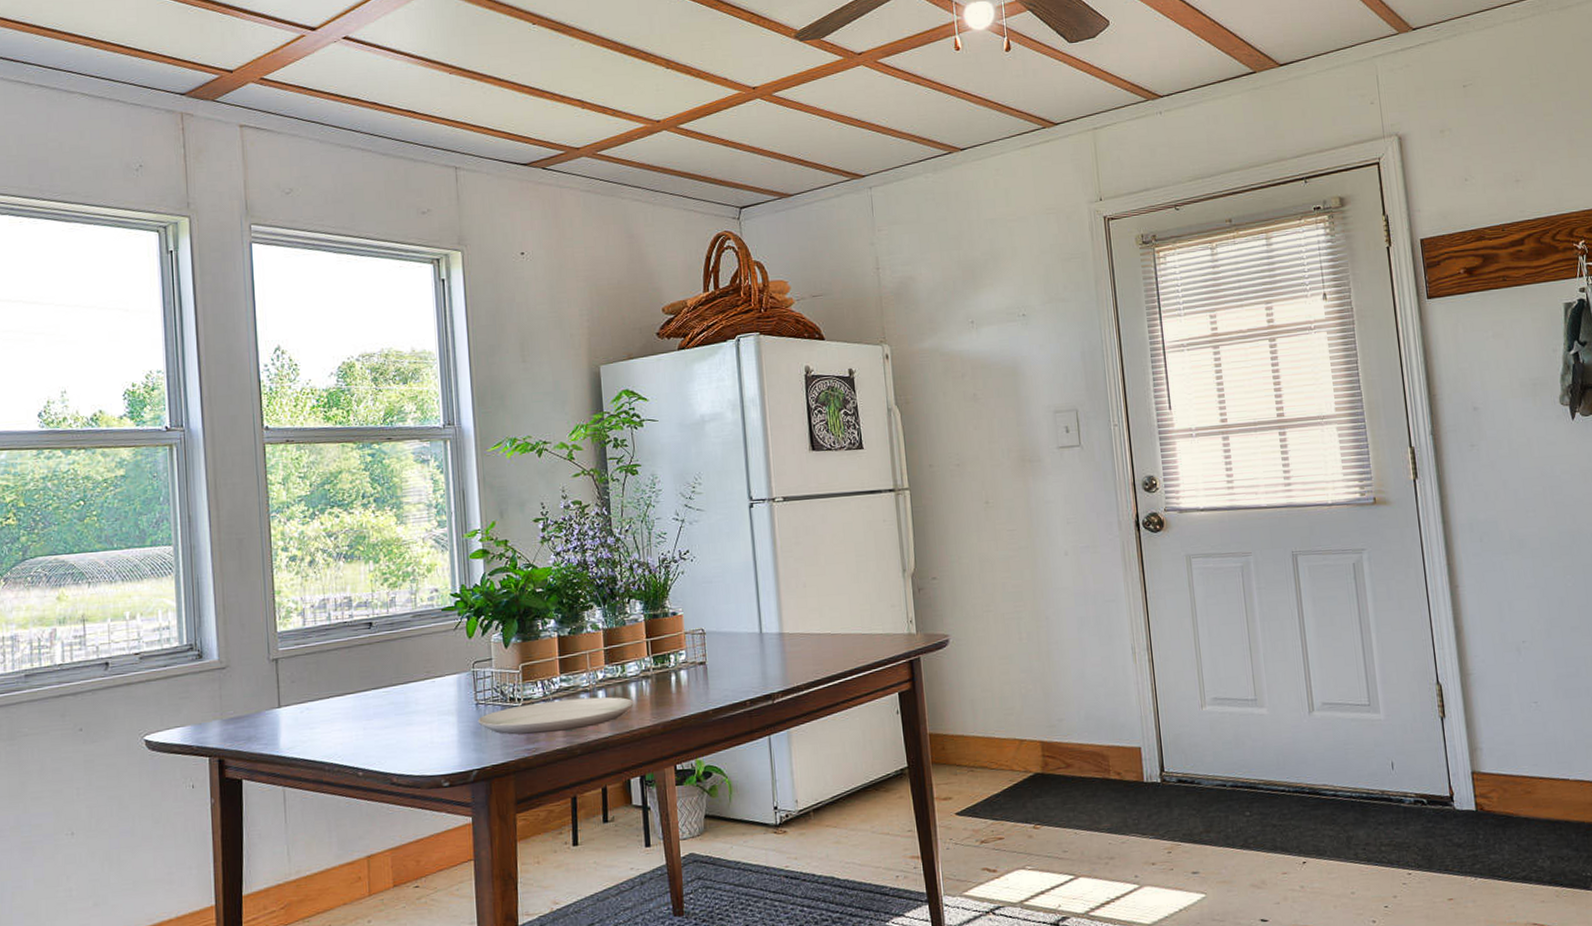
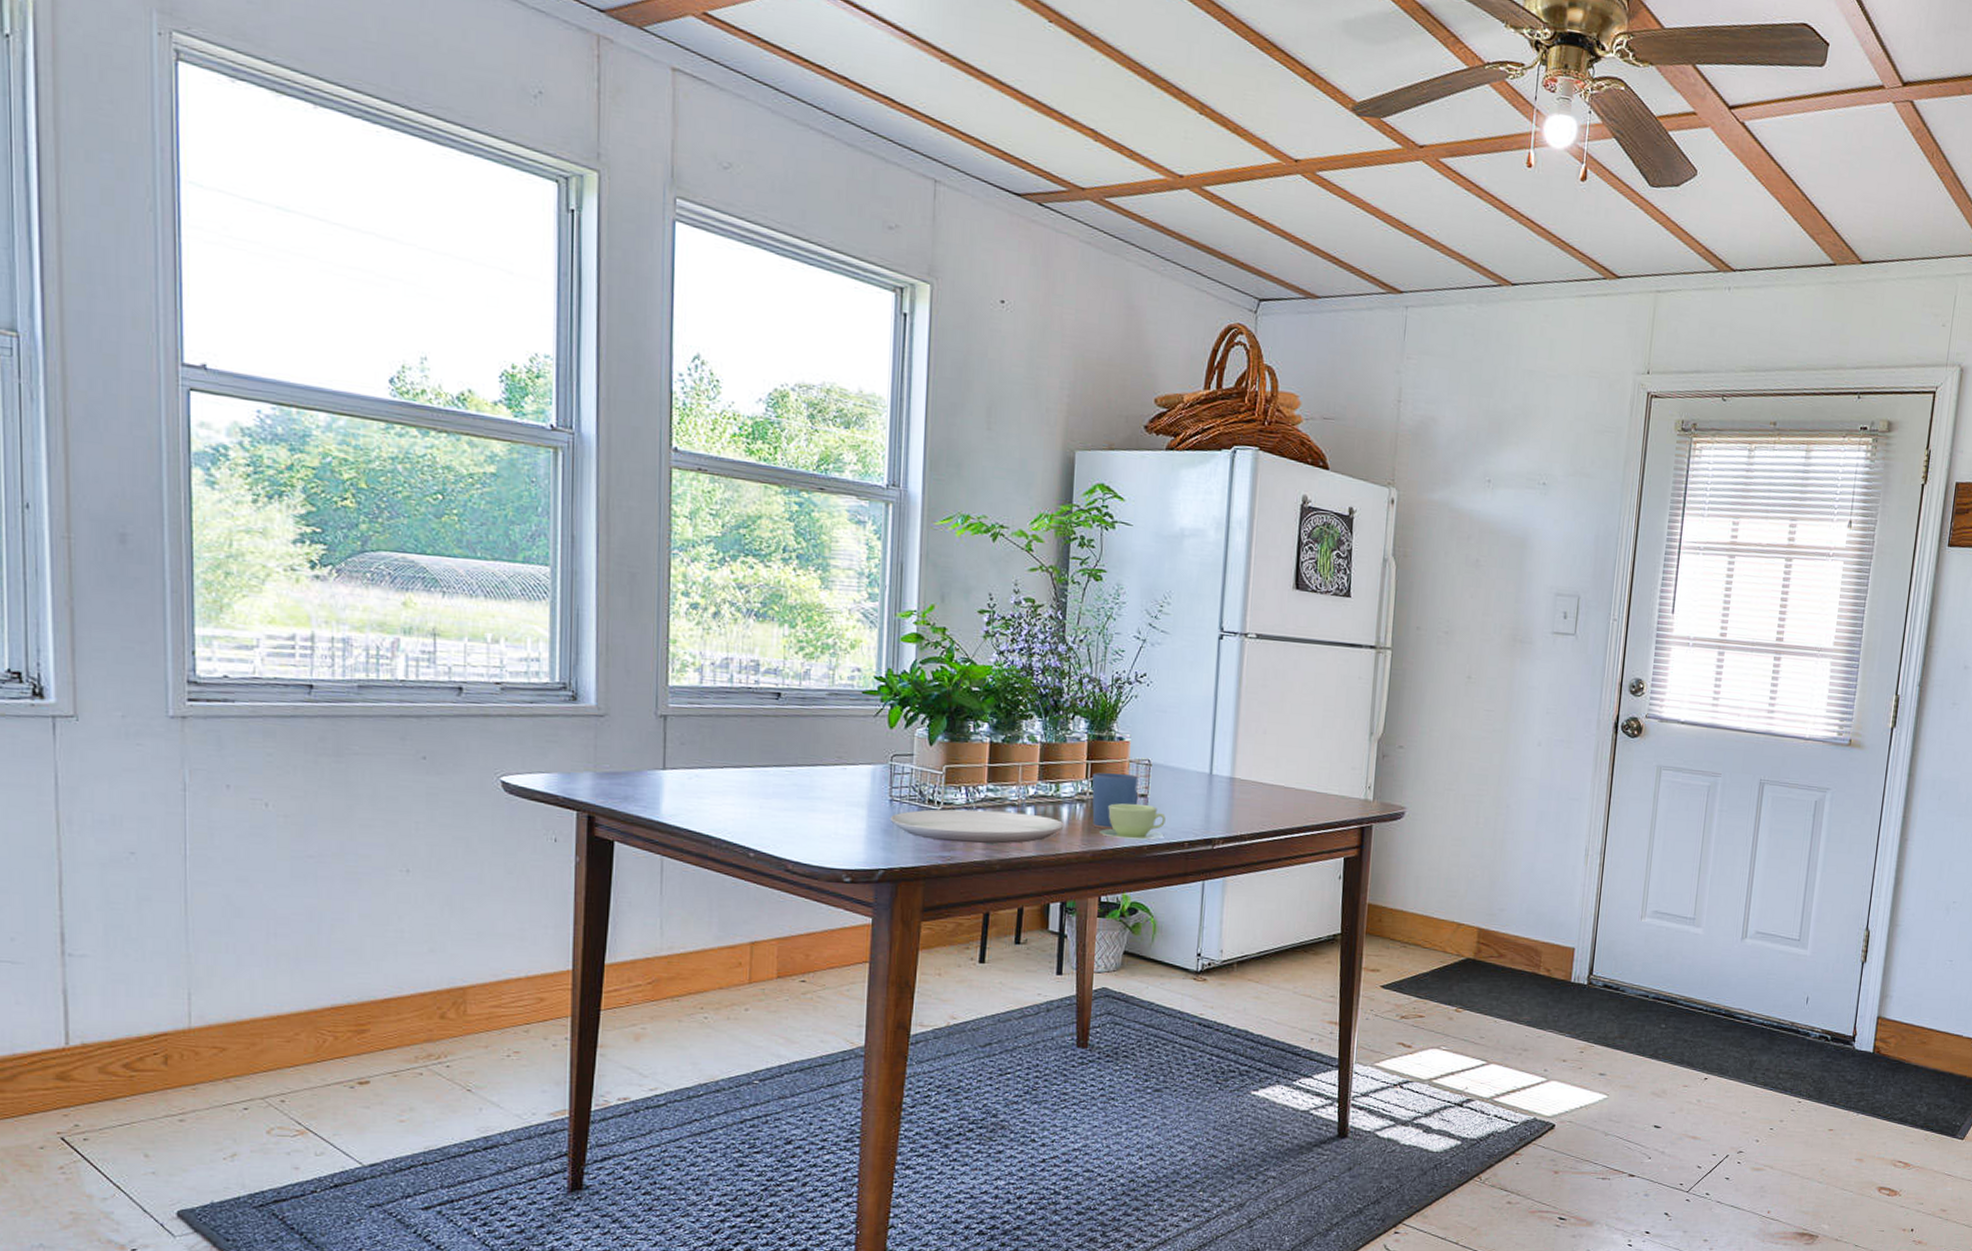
mug: none [652,645,697,701] -> present [1091,772,1138,830]
teacup: none [667,671,727,707] -> present [1099,803,1166,840]

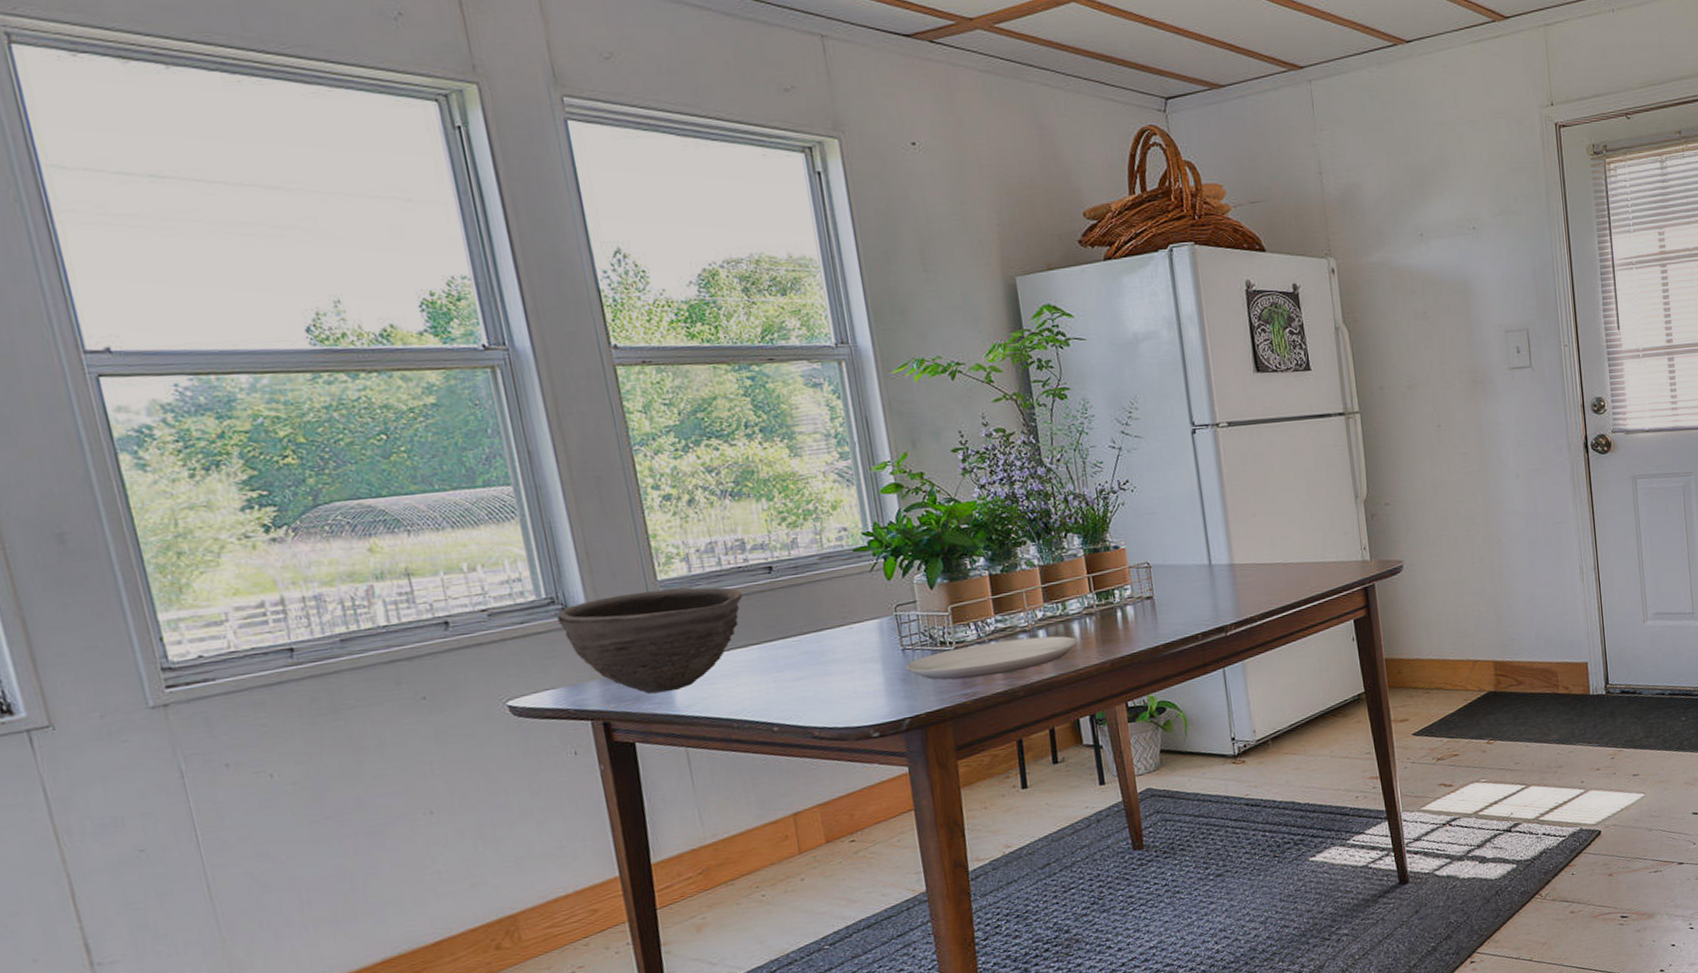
bowl: none [565,692,747,798] -> present [557,587,743,695]
mug: present [1091,772,1138,830] -> none [1095,579,1144,638]
teacup: present [1099,803,1166,840] -> none [1113,606,1177,644]

